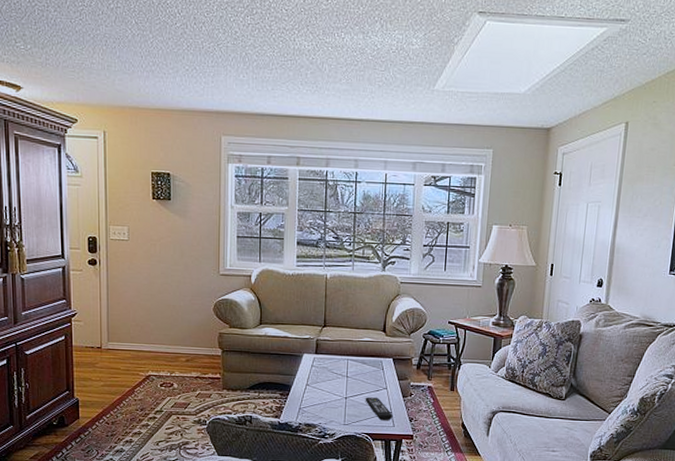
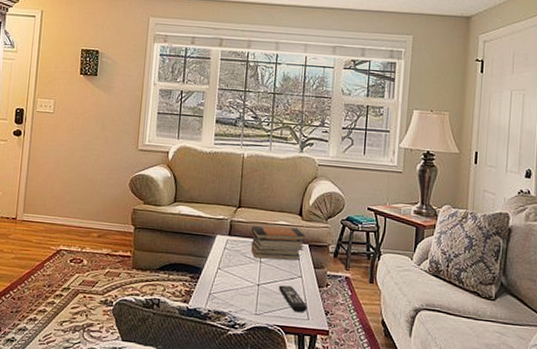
book stack: none [337,343,390,374] -> present [250,226,306,261]

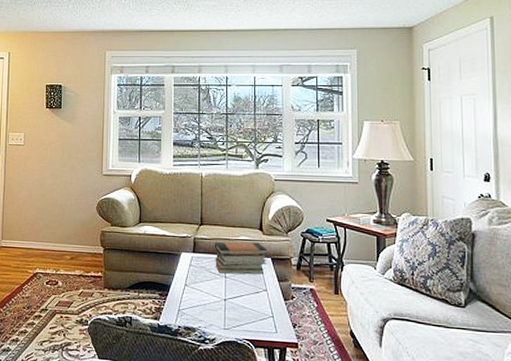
remote control: present [278,285,308,312] -> none [245,299,275,325]

